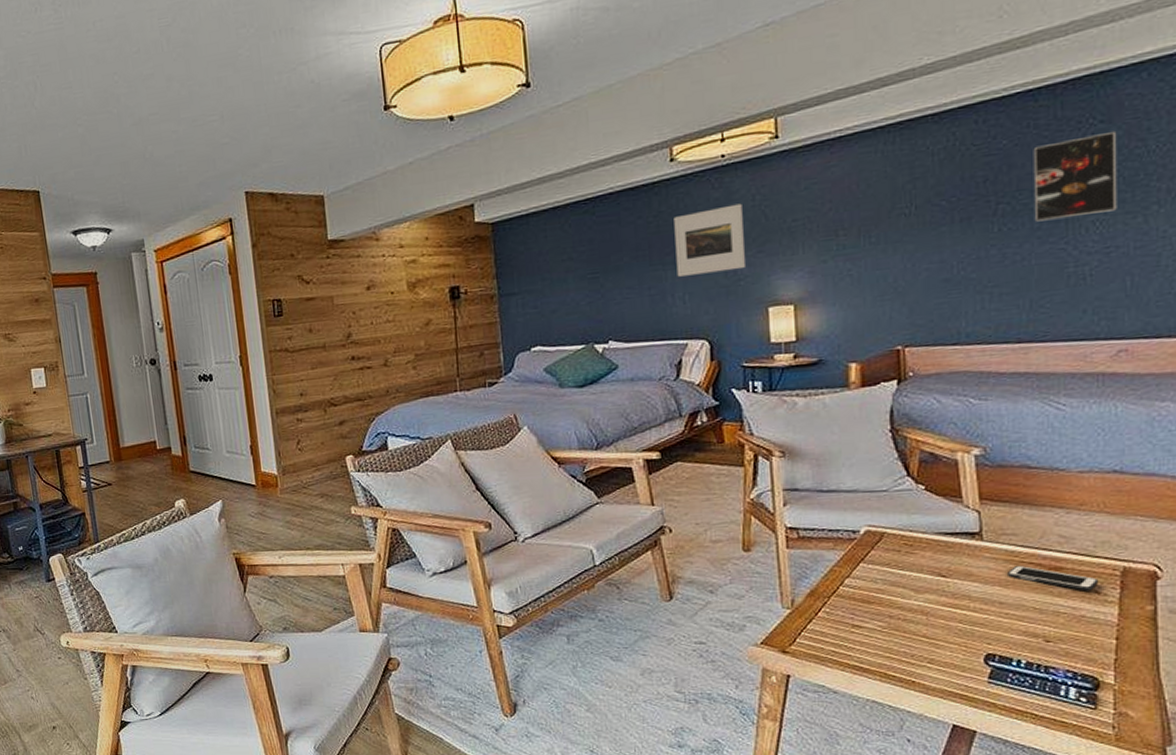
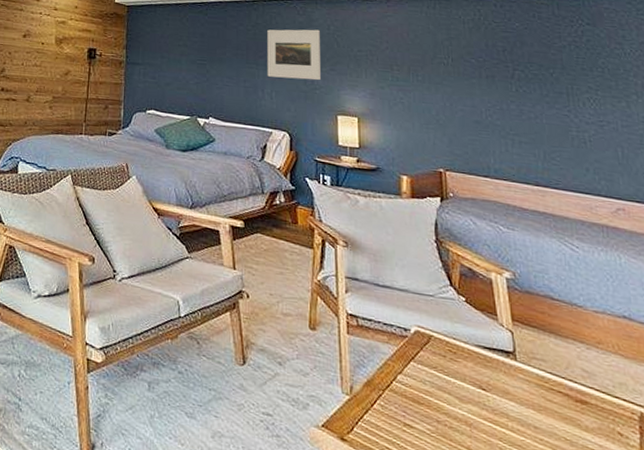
cell phone: present [1006,565,1099,591] -> none [539,391,621,431]
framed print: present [1033,130,1117,222] -> none [539,32,606,93]

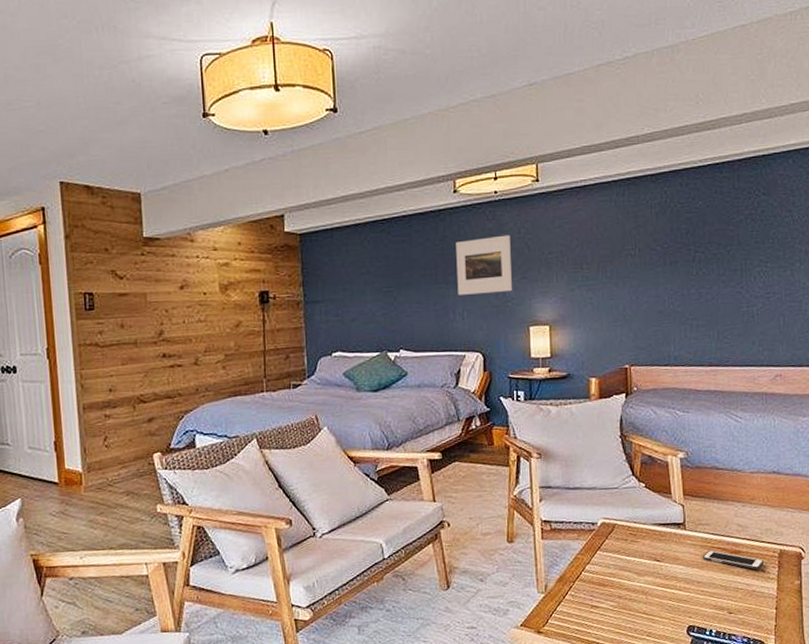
cell phone: none [539,391,621,431] -> present [702,549,764,570]

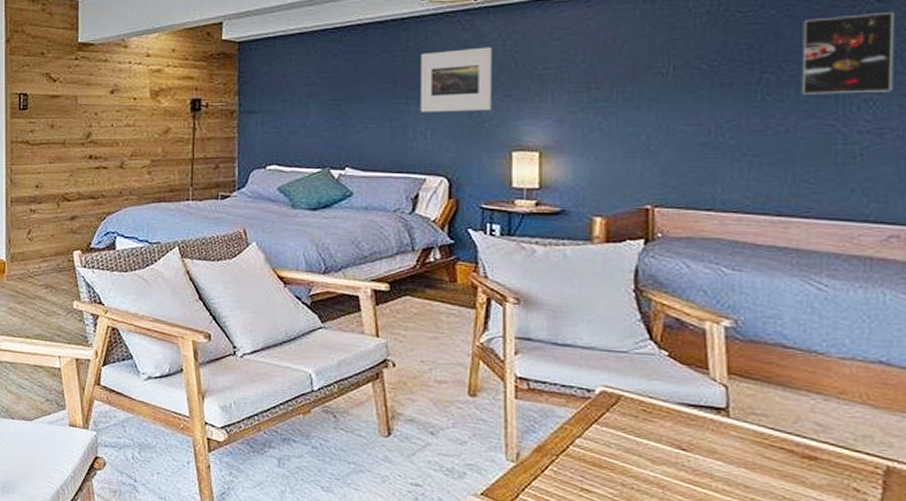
cell phone: present [702,549,764,570] -> none [754,448,859,487]
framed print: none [719,202,774,269] -> present [802,11,896,95]

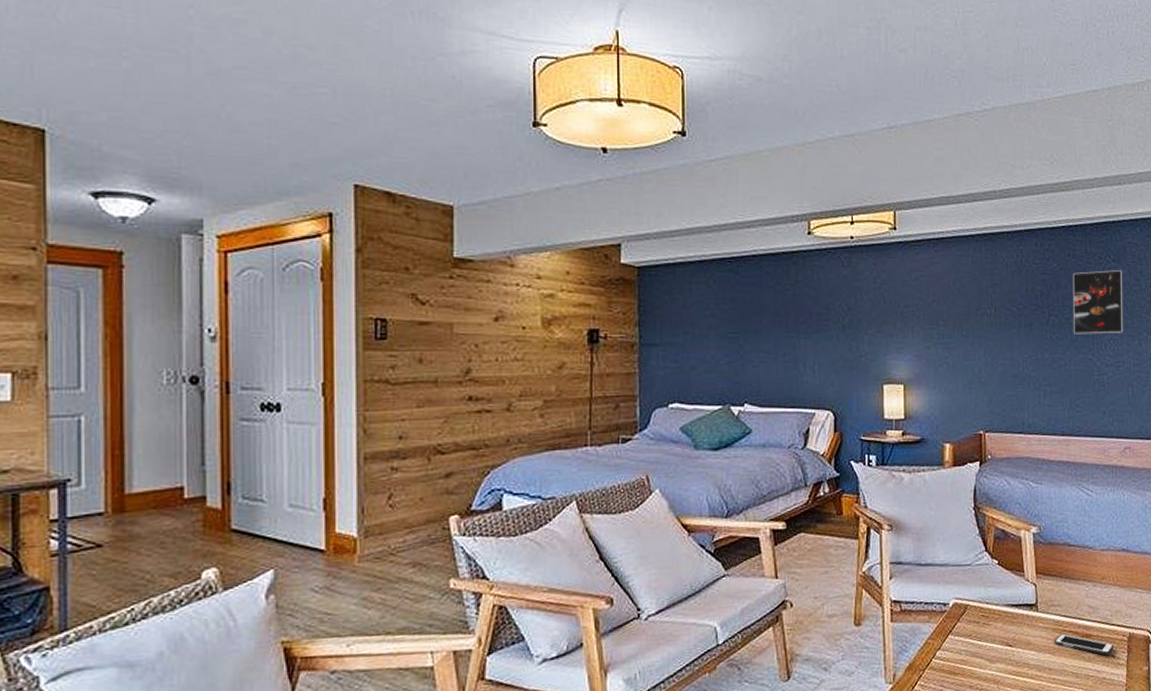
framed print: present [420,47,492,112] -> none [808,284,866,346]
cell phone: none [754,448,859,487] -> present [1054,633,1114,656]

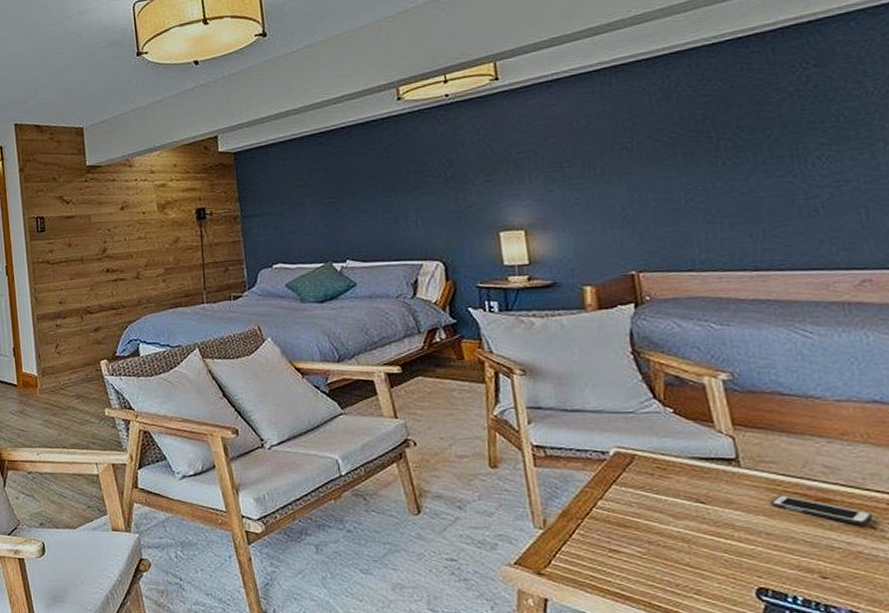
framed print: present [1072,269,1123,334] -> none [749,74,842,157]

